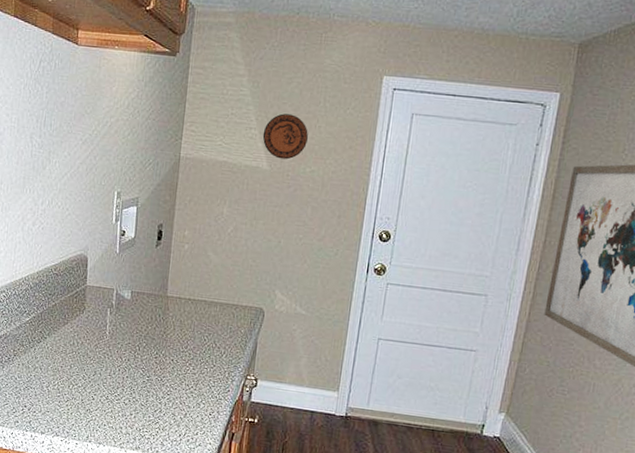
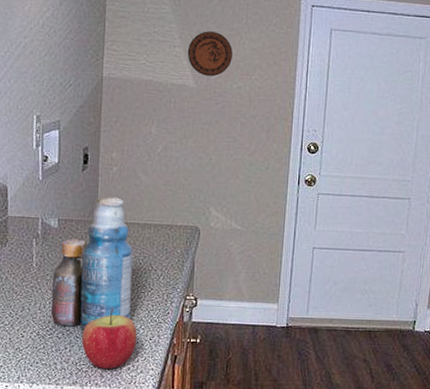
bottle: none [119,273,199,401] -> present [50,197,133,332]
apple: none [146,380,198,439] -> present [81,308,137,369]

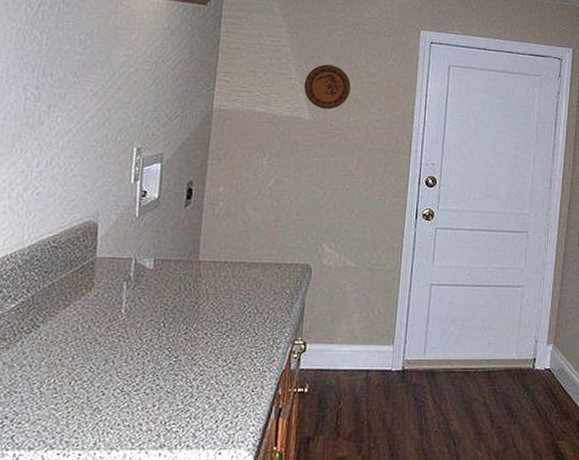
bottle: present [50,197,133,332] -> none [138,234,237,386]
apple: present [81,308,137,369] -> none [173,357,238,427]

